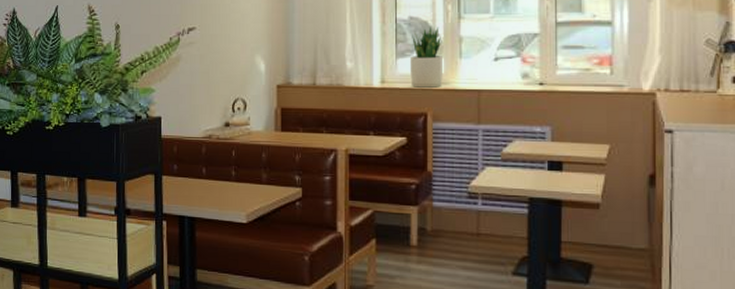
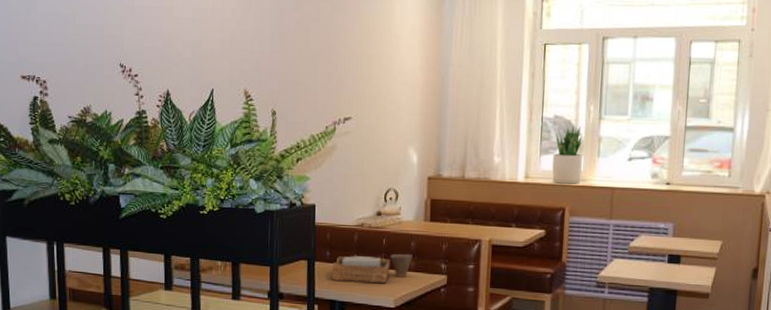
napkin holder: none [179,169,241,198] -> present [331,256,390,284]
cup: none [241,165,264,191] -> present [390,253,413,278]

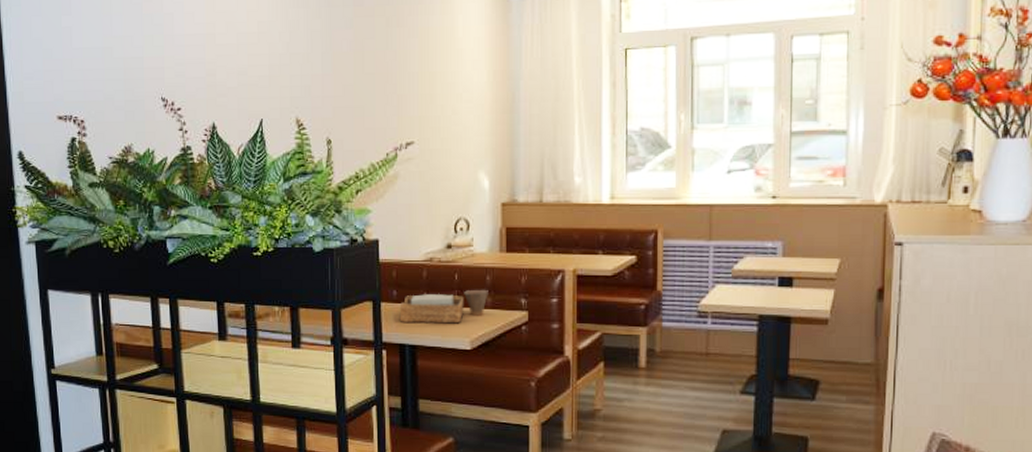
planter: present [552,126,583,184] -> none [641,138,674,203]

